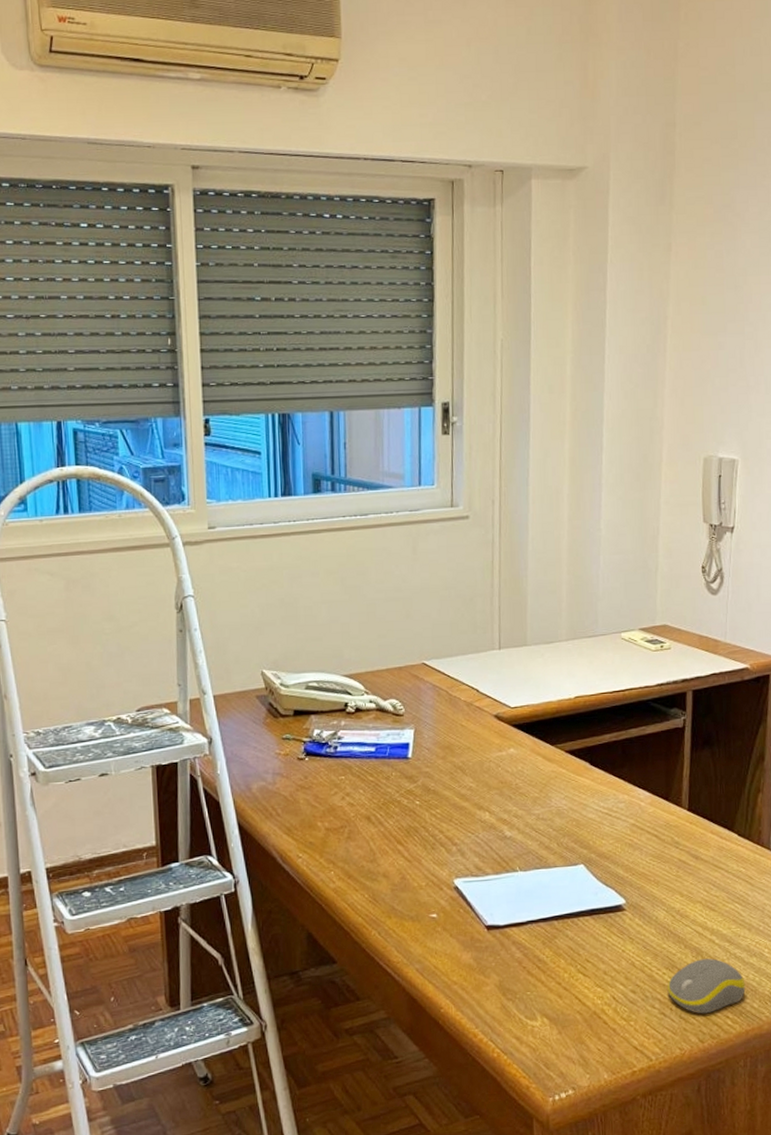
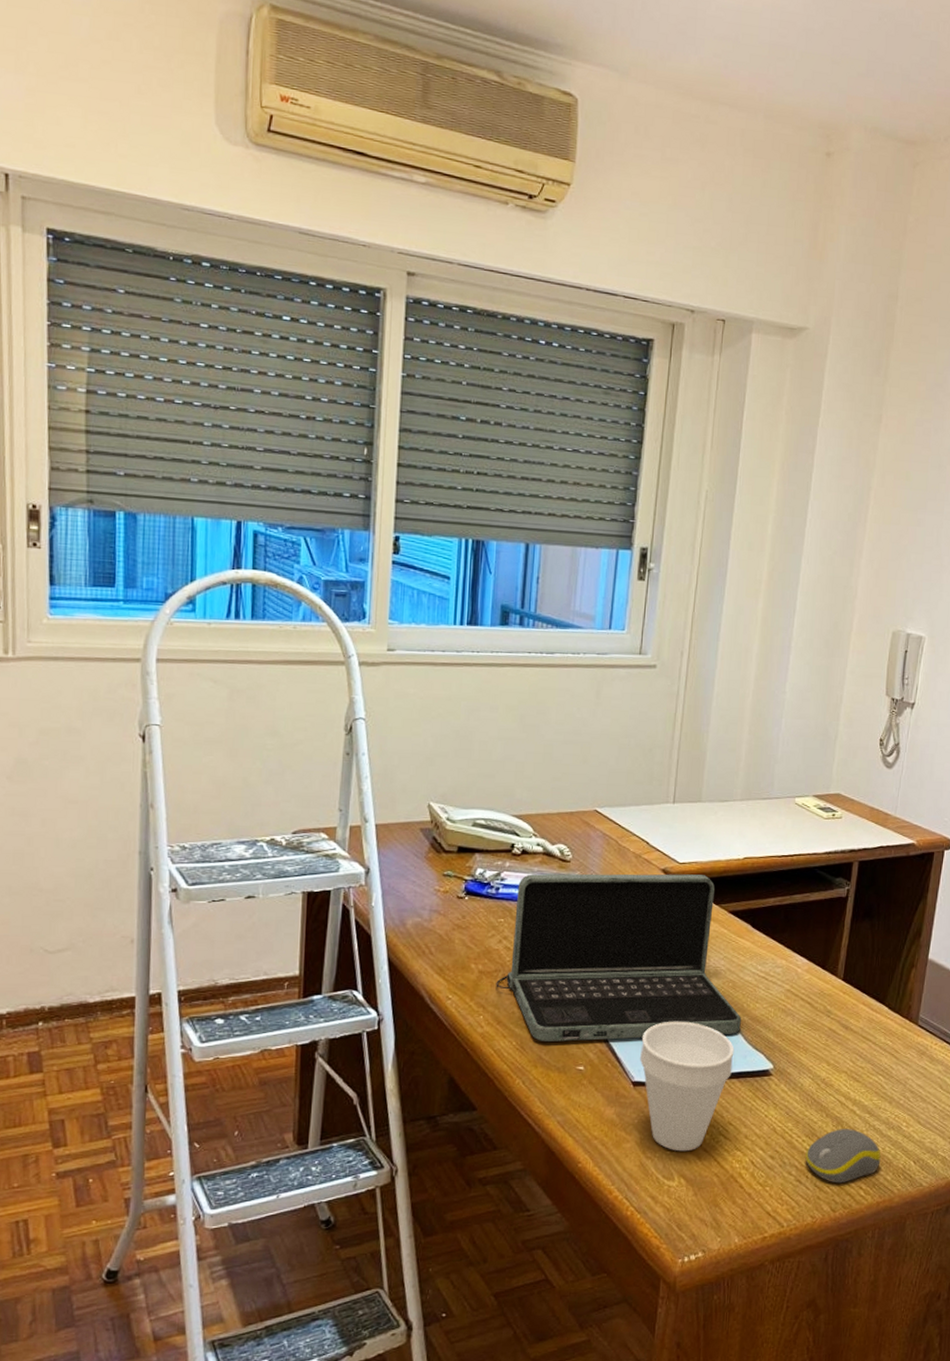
laptop: none [343,717,589,892] -> present [496,873,741,1042]
cup: none [490,863,585,992] -> present [639,1021,735,1152]

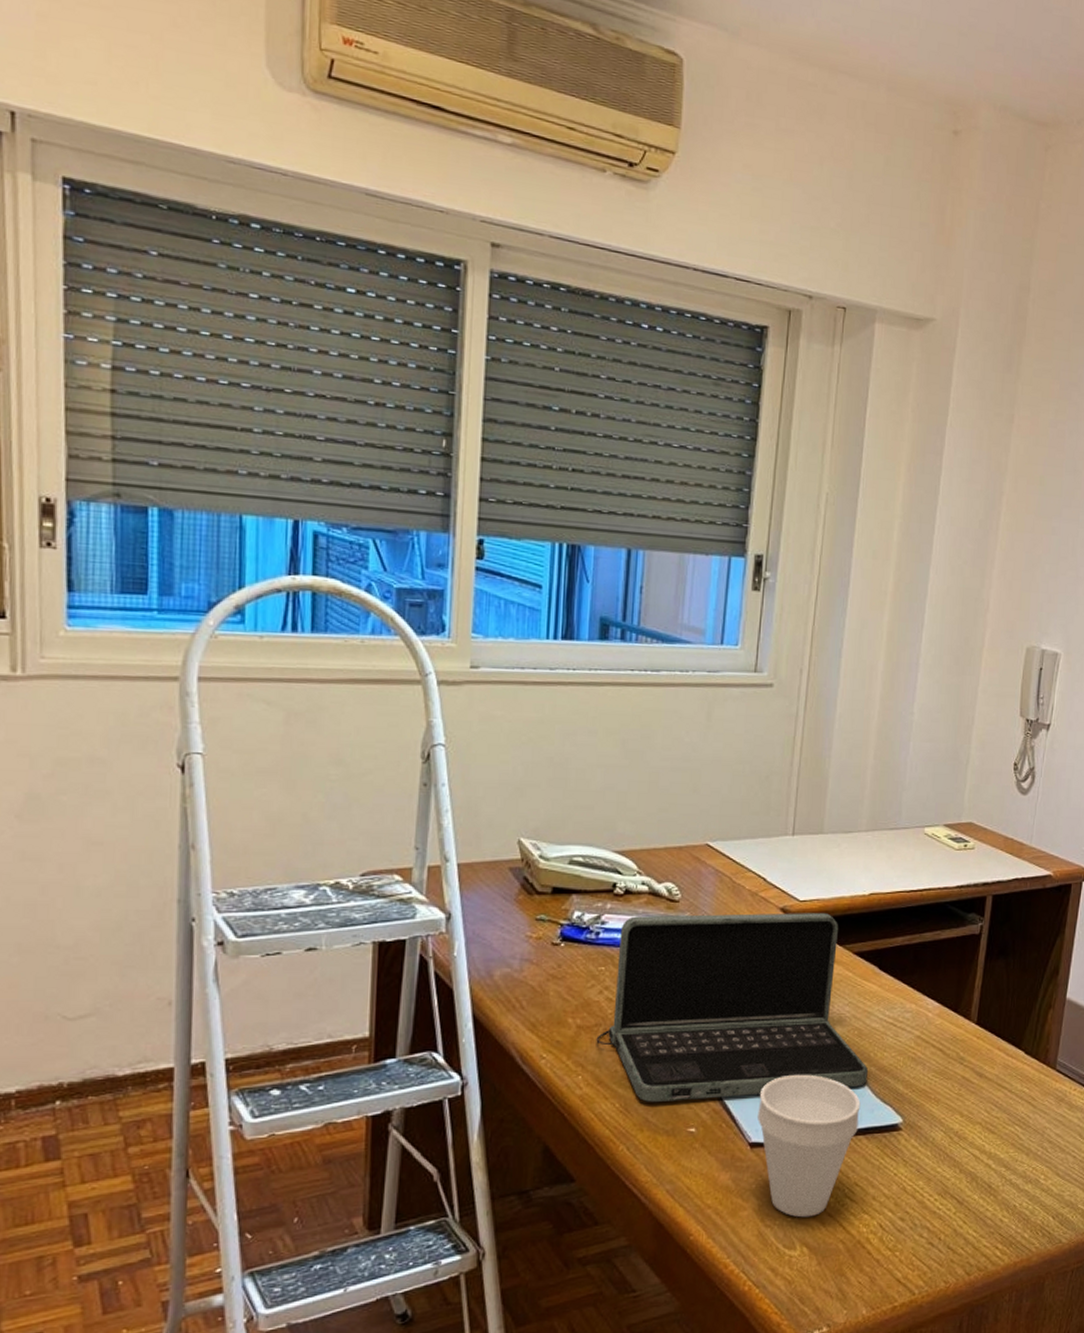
computer mouse: present [805,1129,881,1184] -> none [937,1184,1018,1244]

